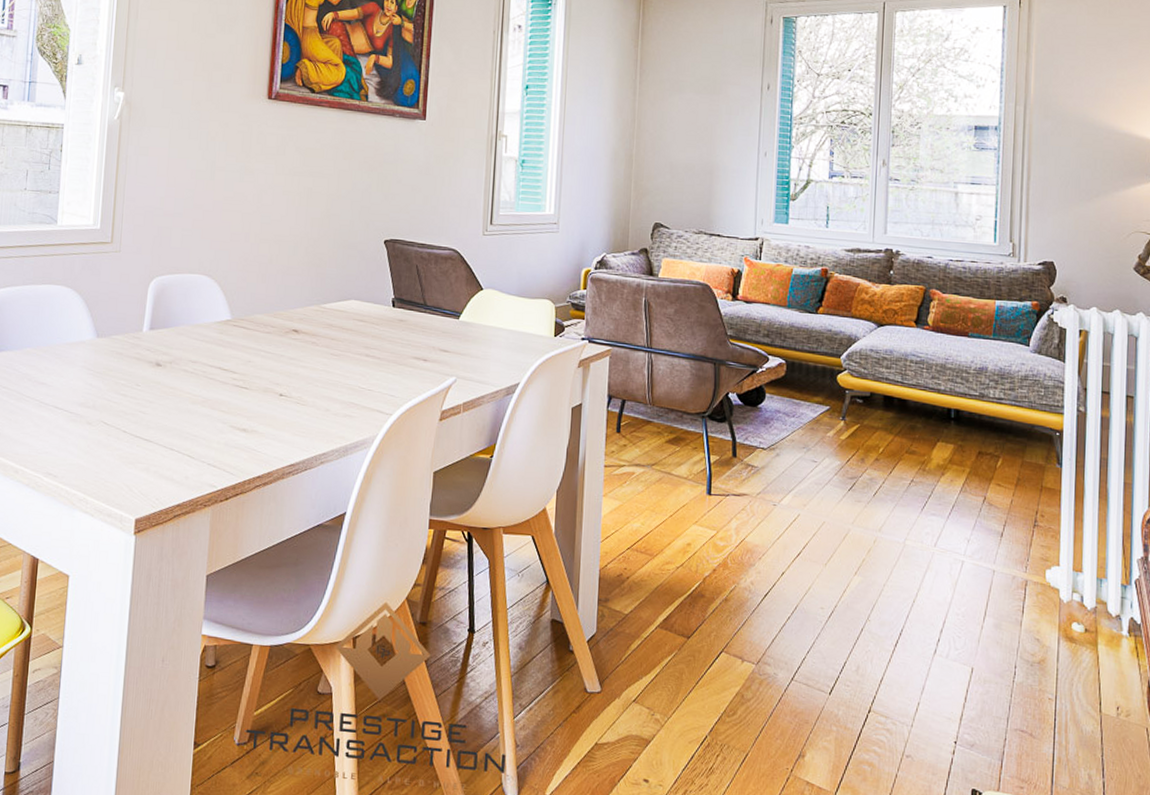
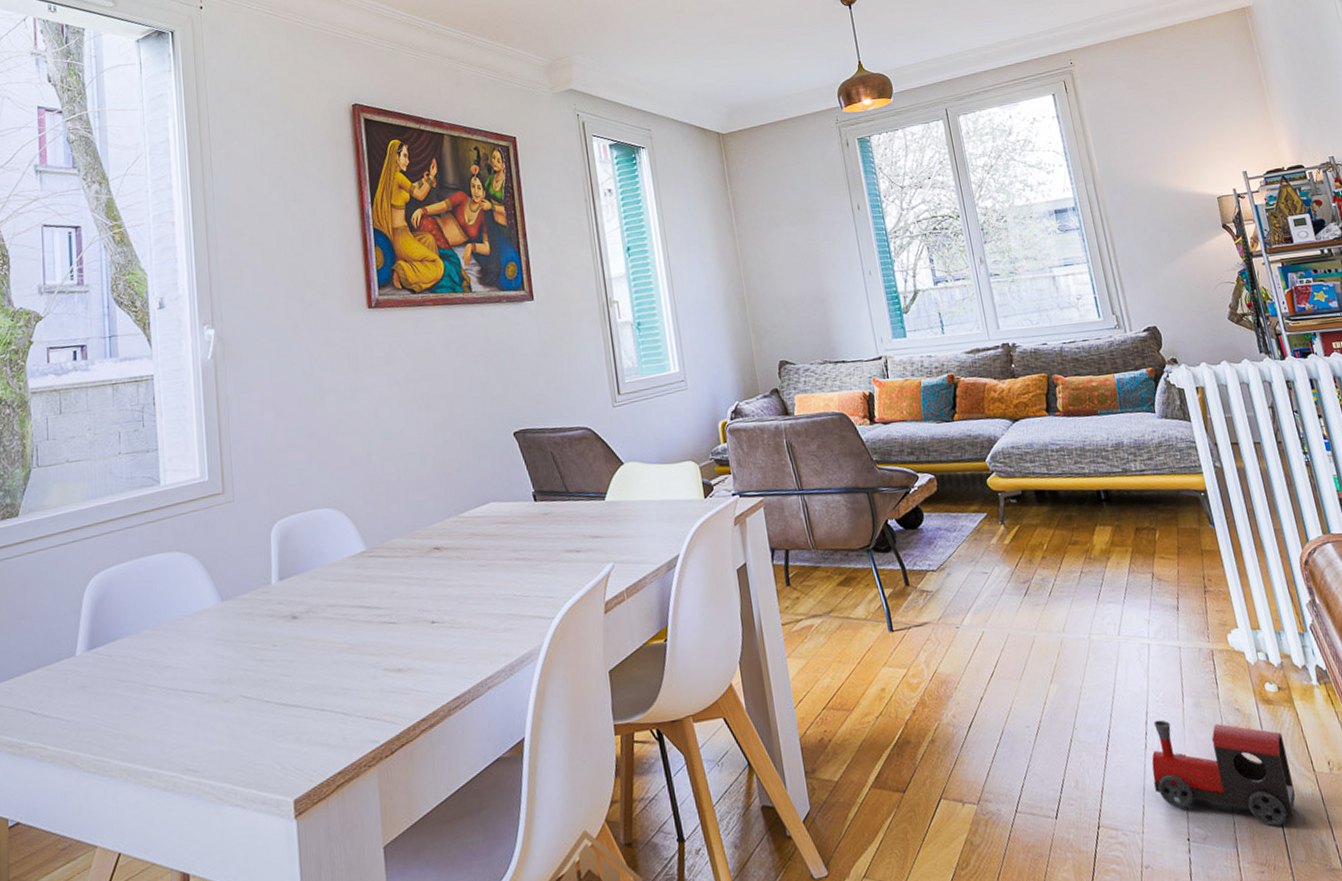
toy train: none [934,631,1077,752] -> present [1151,720,1296,827]

